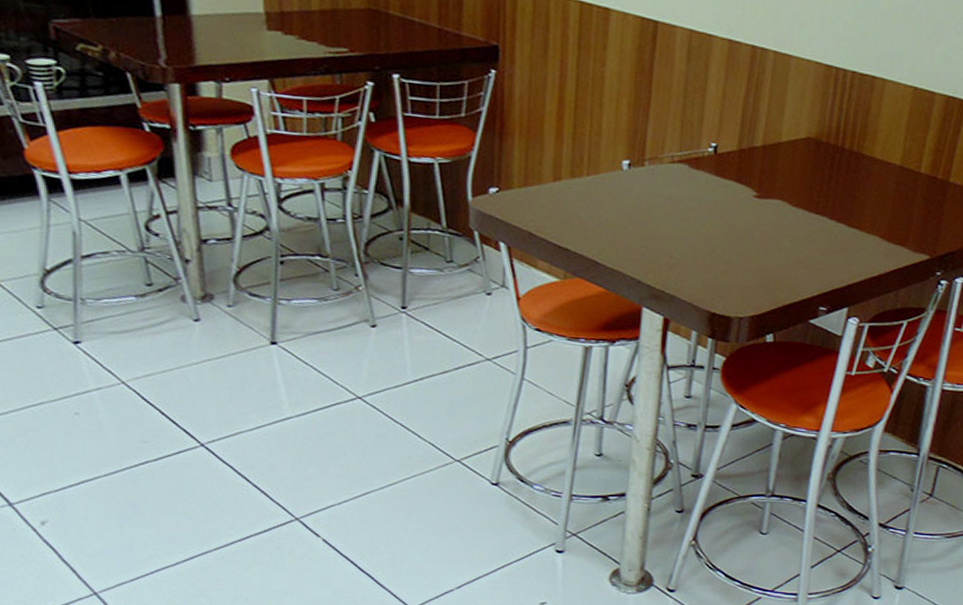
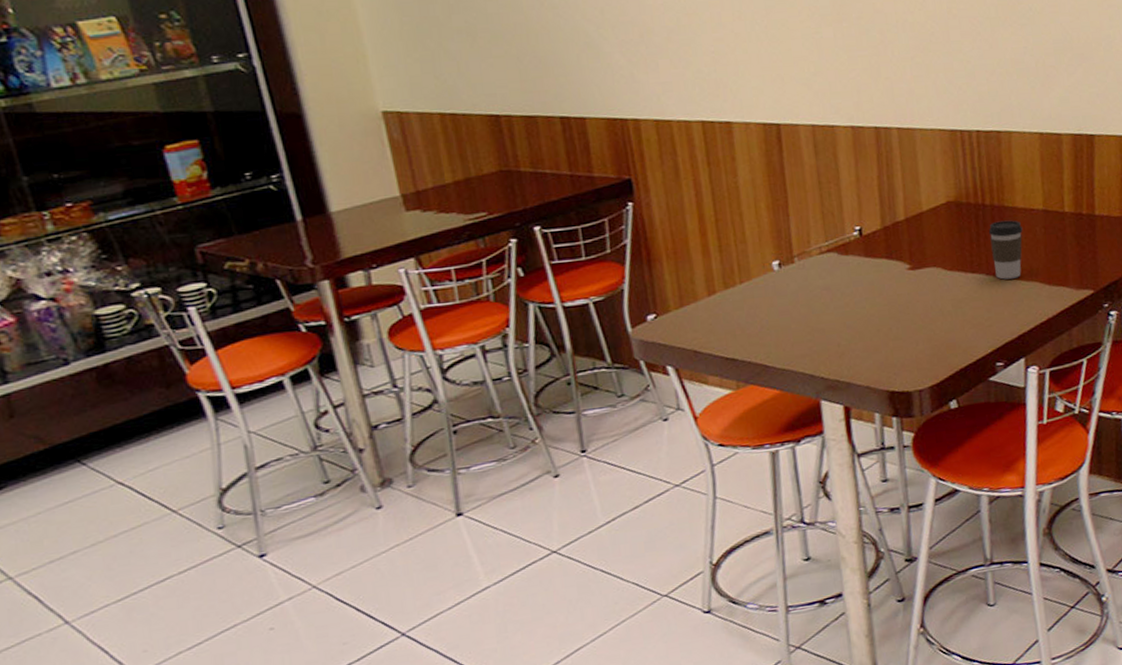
coffee cup: none [839,167,876,228] -> present [988,220,1023,280]

